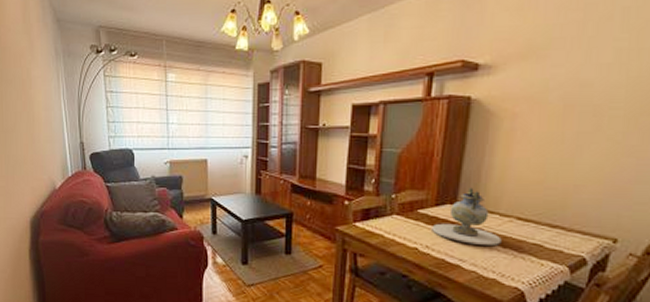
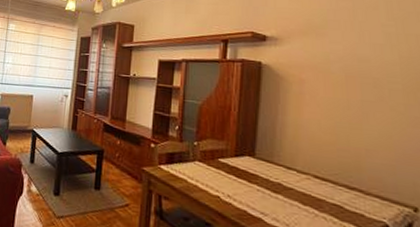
decorative vase: present [432,187,502,245] -> none [233,142,301,202]

